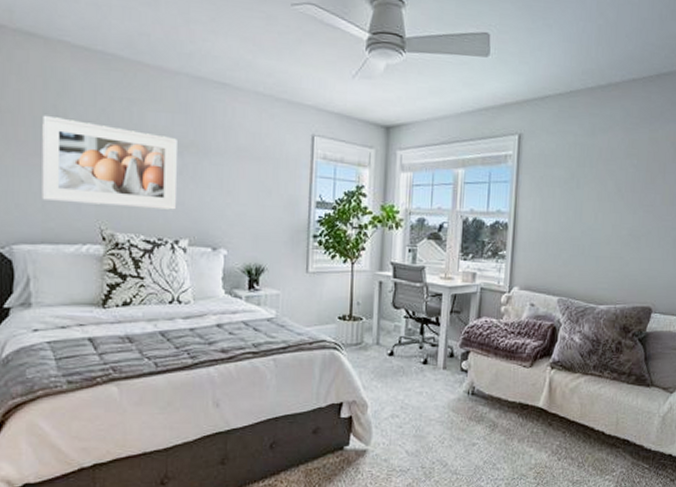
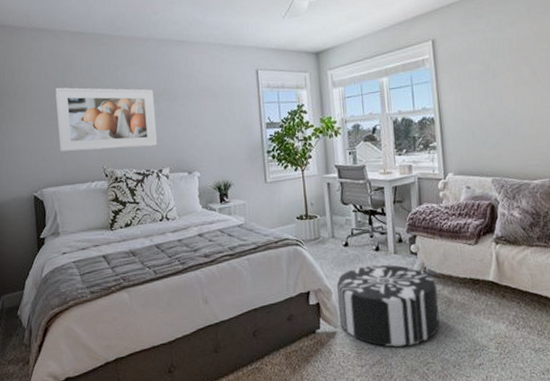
pouf: none [372,379,483,470] -> present [336,264,440,347]

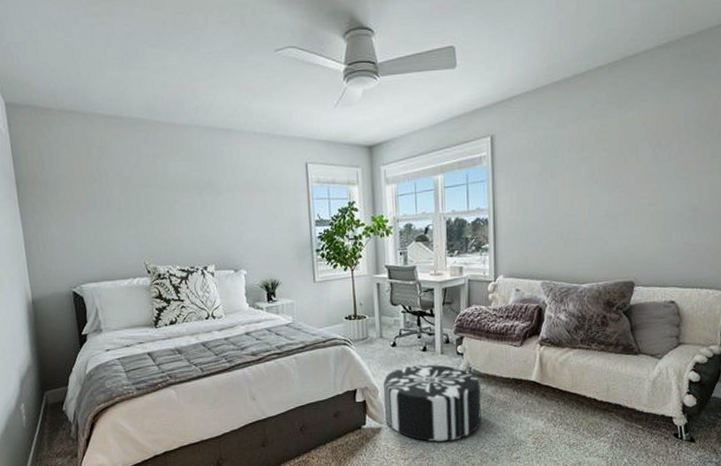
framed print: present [55,87,157,152] -> none [90,176,201,246]

